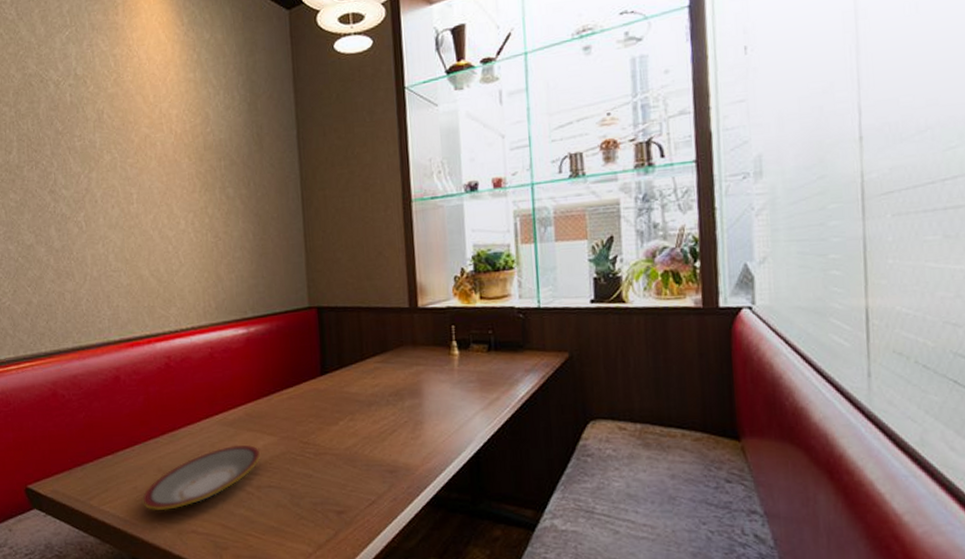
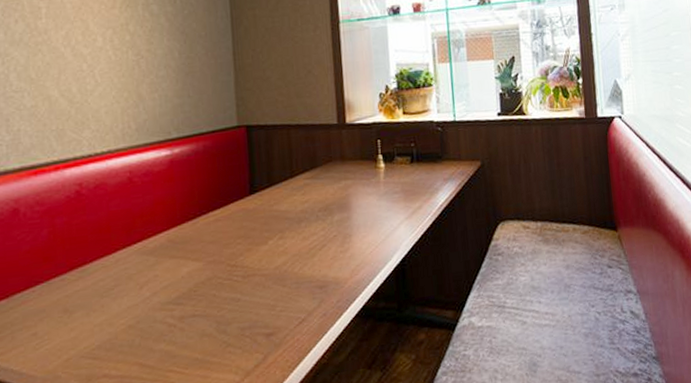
plate: present [142,445,260,511] -> none [43,273,184,358]

